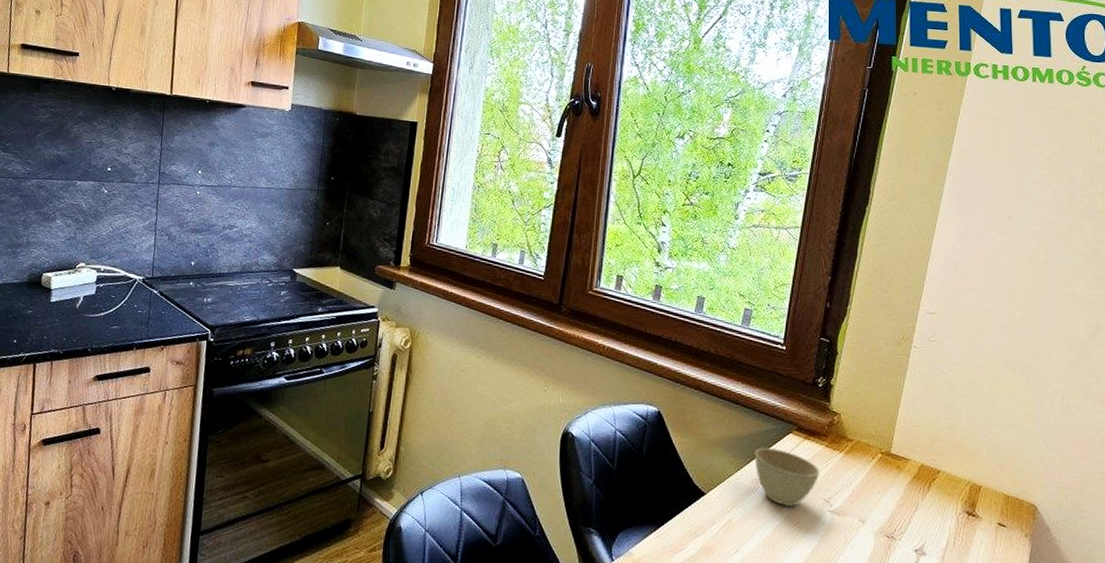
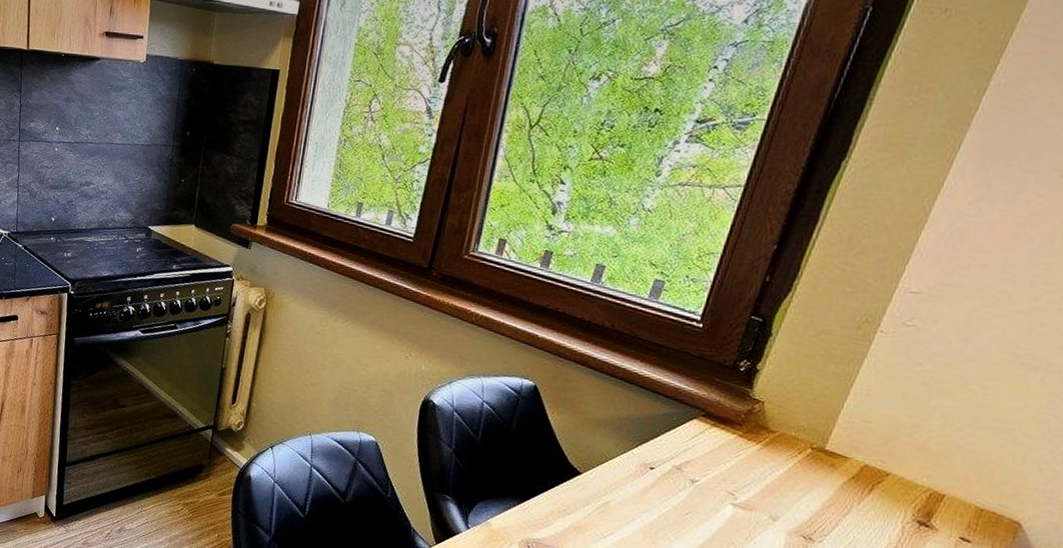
cup: present [754,447,820,507] -> none [645,431,727,496]

